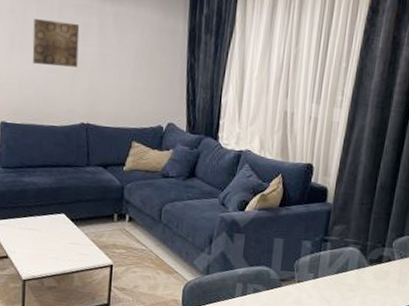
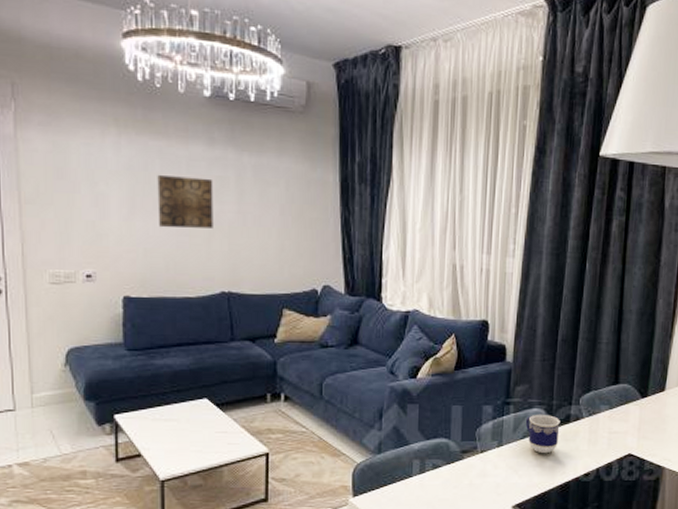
cup: none [340,252,373,289] -> present [525,414,560,454]

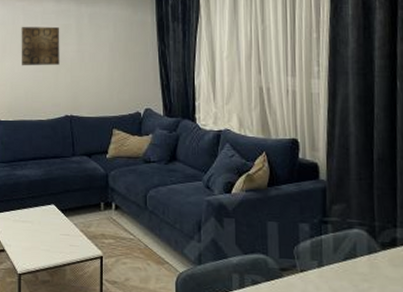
cup: present [525,414,560,454] -> none [346,235,386,279]

